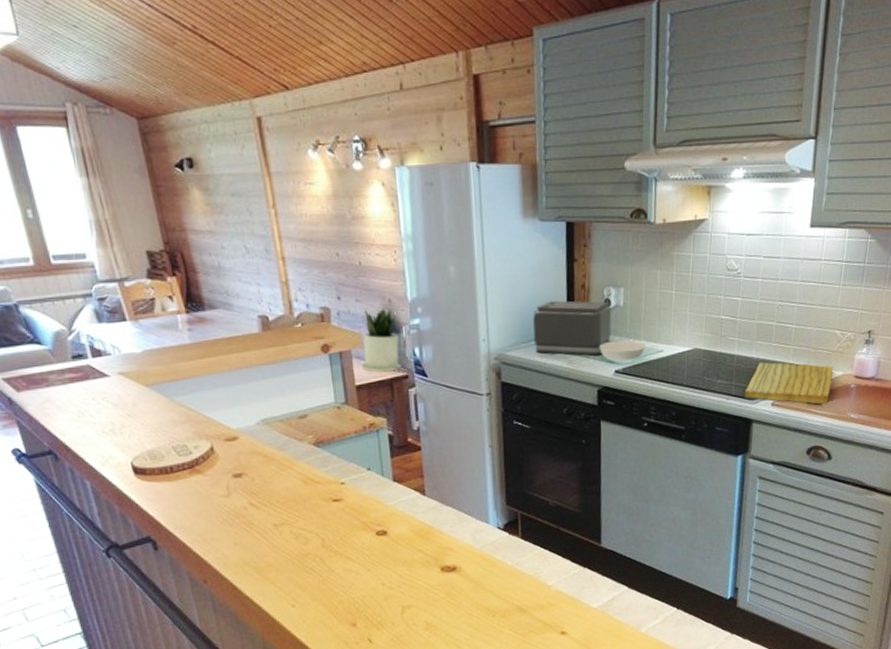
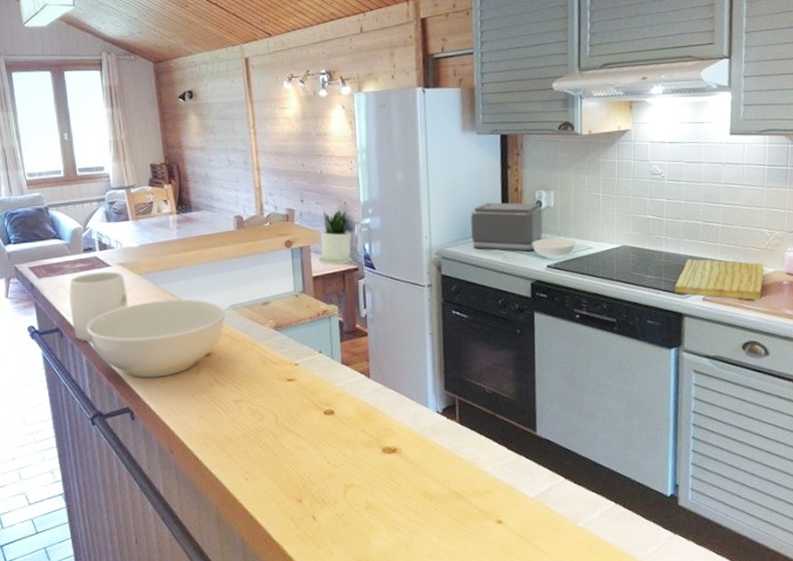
mug: none [59,382,136,465] -> present [68,271,128,342]
bowl: none [86,413,256,504] -> present [86,299,226,378]

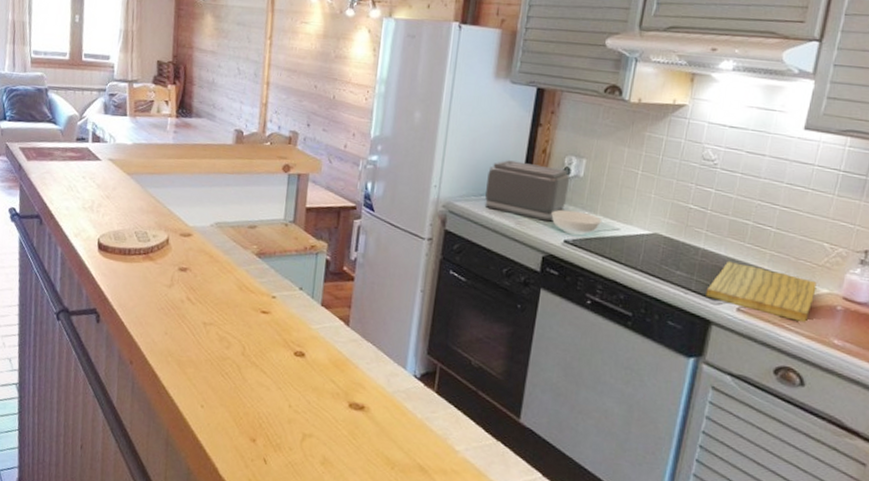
mug: present [68,271,128,342] -> none [53,163,113,235]
bowl: present [86,299,226,378] -> none [66,203,210,284]
planter: present [317,210,354,265] -> none [314,138,357,201]

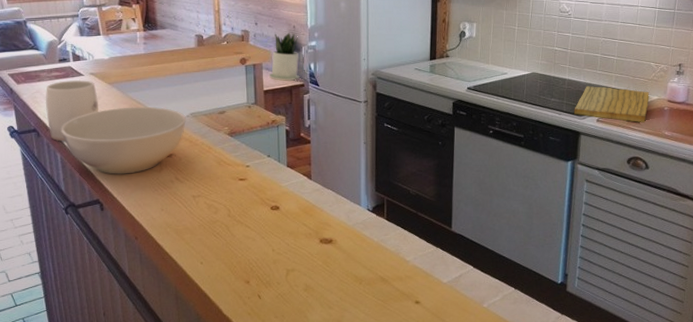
mug: none [53,163,113,235] -> present [45,80,98,142]
bowl: none [66,203,210,284] -> present [61,106,186,174]
planter: none [314,138,357,201] -> present [268,32,300,81]
toaster: present [484,160,571,222] -> none [404,31,466,75]
bowl: present [551,209,603,236] -> none [455,64,494,83]

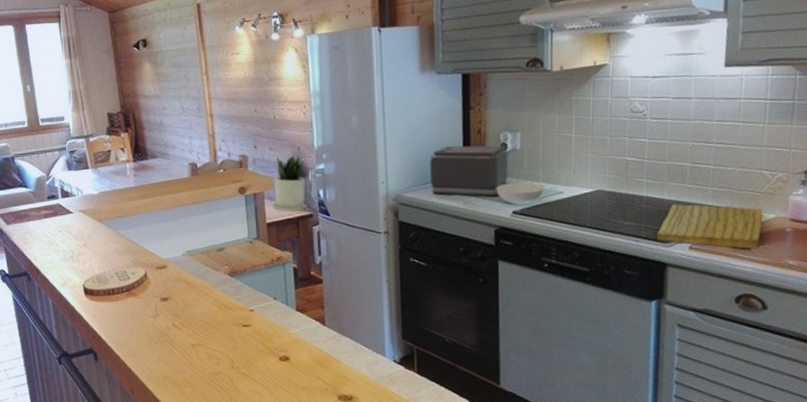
mug: present [45,80,98,142] -> none [35,218,89,285]
bowl: present [61,106,186,174] -> none [51,245,182,321]
toaster: none [404,31,466,75] -> present [430,145,509,197]
bowl: none [455,64,494,83] -> present [496,182,546,206]

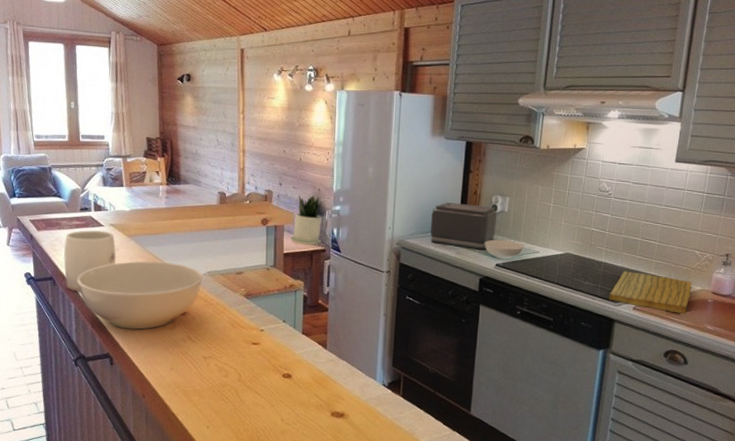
mug: none [35,218,89,285] -> present [63,230,116,292]
bowl: none [51,245,182,321] -> present [77,261,203,330]

